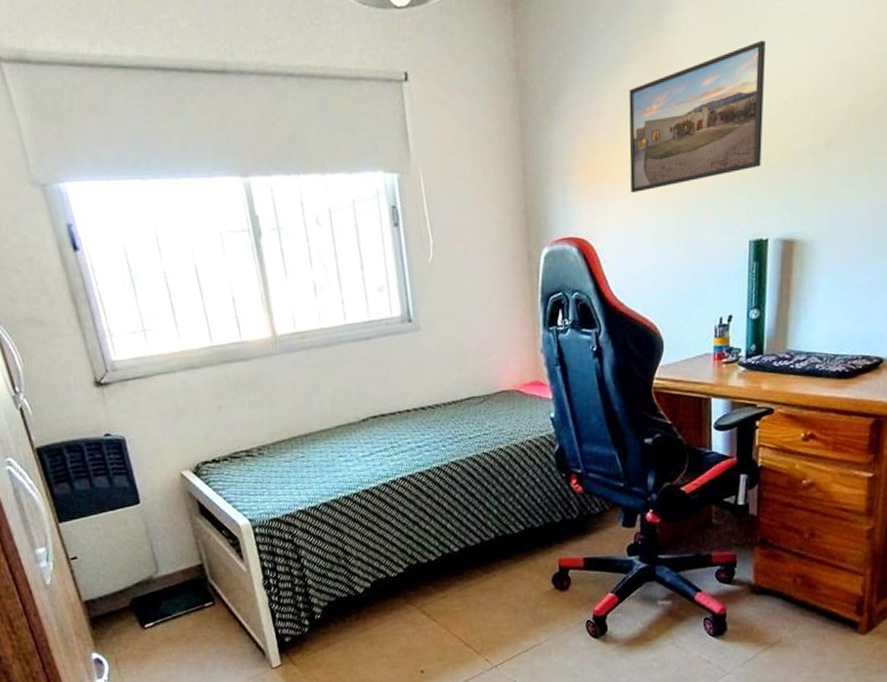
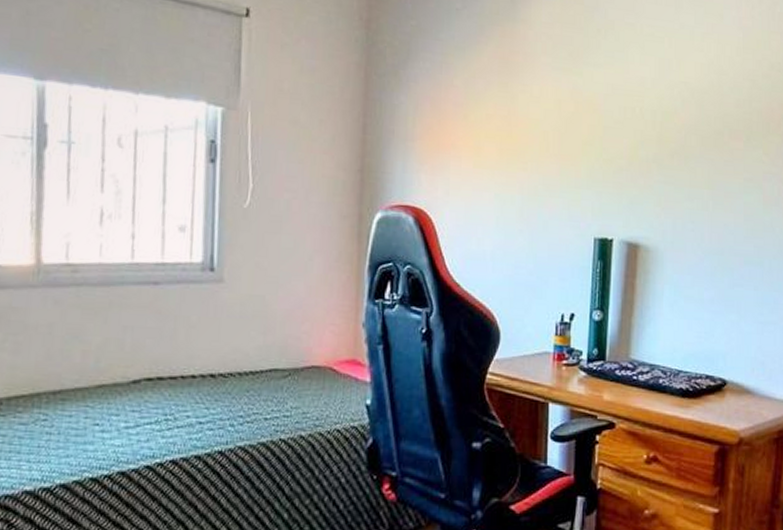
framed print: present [628,40,765,193] -> none [475,48,614,171]

